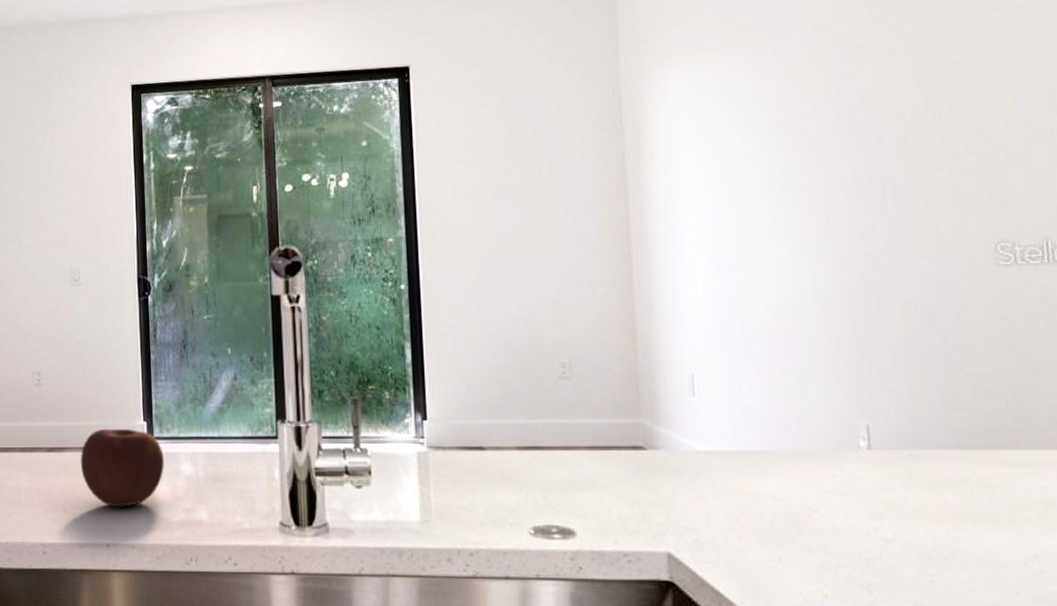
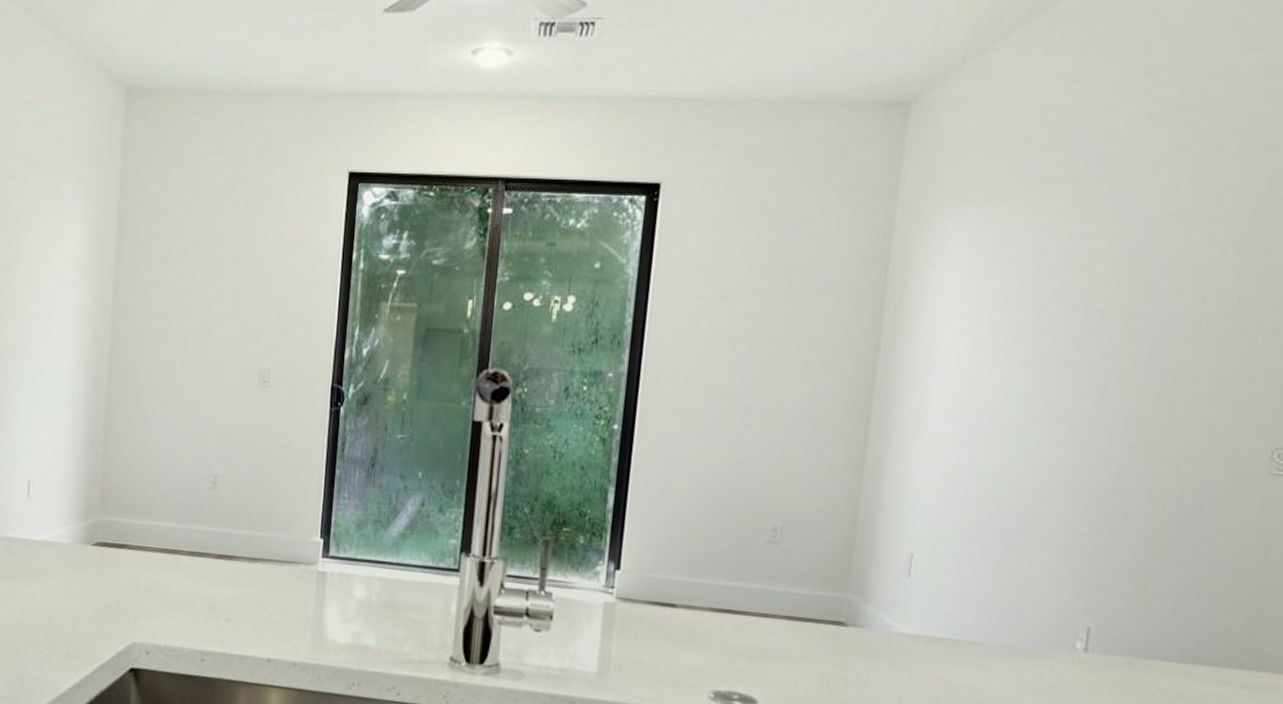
apple: present [80,429,164,507] -> none [249,541,338,624]

